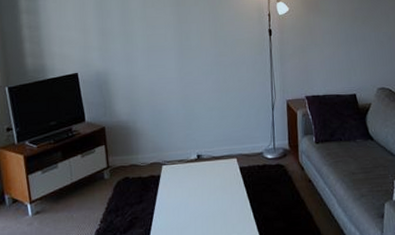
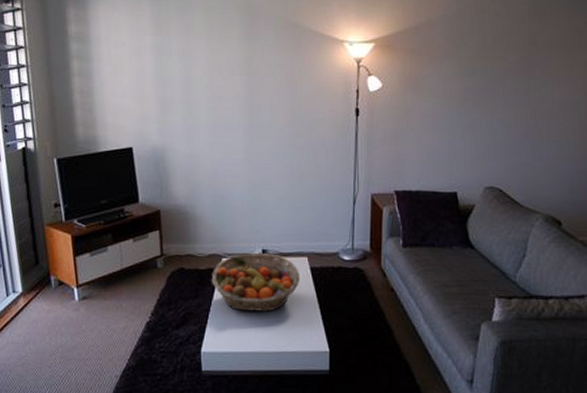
fruit basket: none [153,158,232,211] -> present [211,253,301,312]

